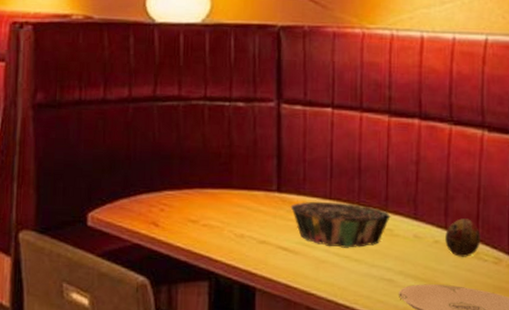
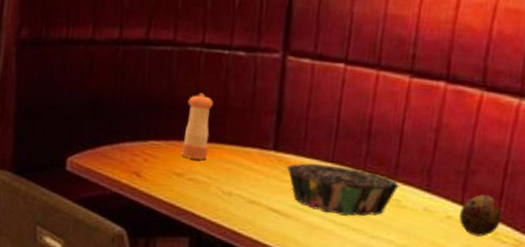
pepper shaker: none [194,143,219,205] -> present [181,93,214,160]

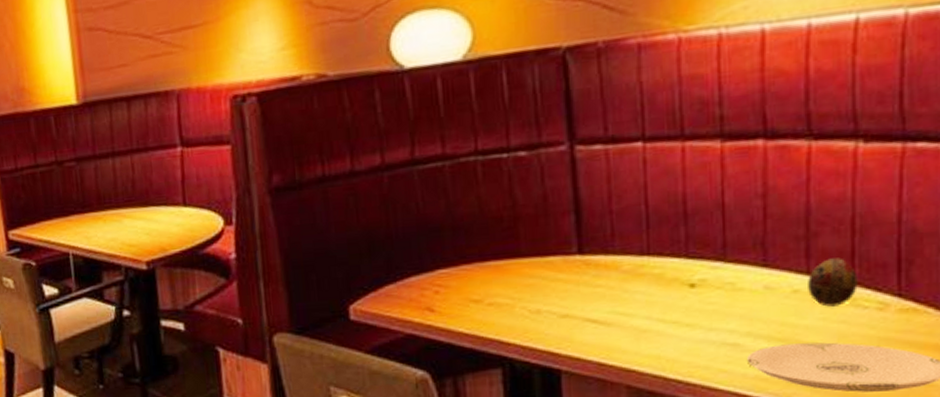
pepper shaker: present [181,93,214,160] -> none [471,206,504,281]
decorative bowl: present [286,163,401,217] -> none [597,257,733,313]

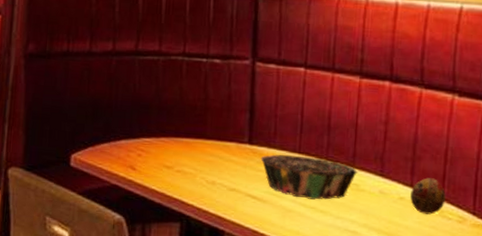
decorative bowl: none [597,257,733,313] -> present [260,154,359,200]

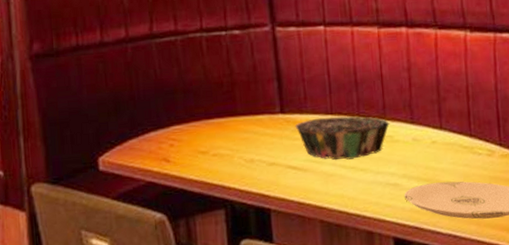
decorative egg: present [410,177,446,215] -> none [441,117,474,154]

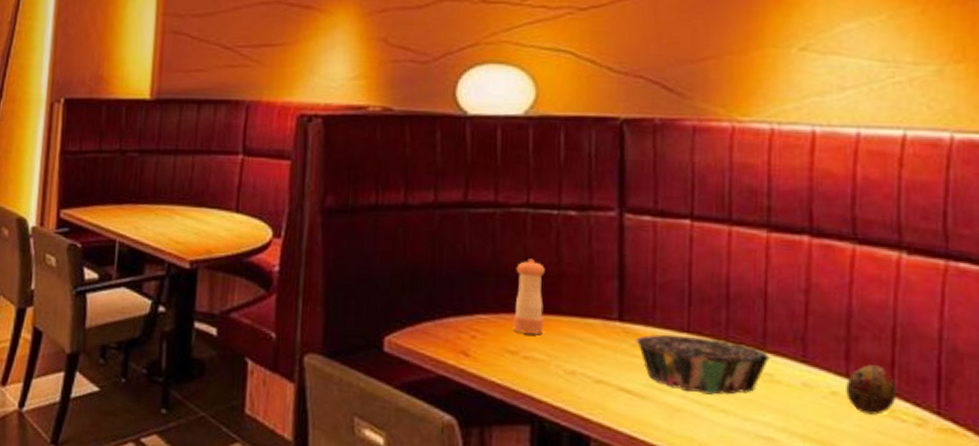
pepper shaker: none [198,73,225,136] -> present [513,258,545,334]
decorative egg: none [441,117,474,154] -> present [846,364,897,415]

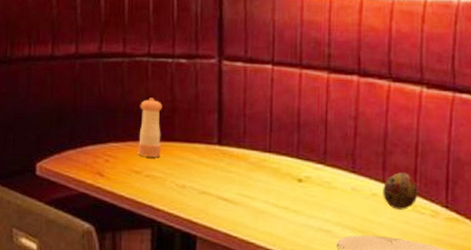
decorative bowl: present [635,334,772,395] -> none [231,154,330,200]

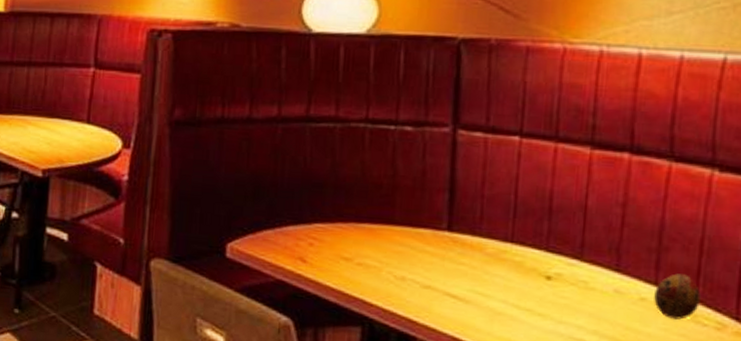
pepper shaker: present [138,97,162,157] -> none [349,171,381,242]

